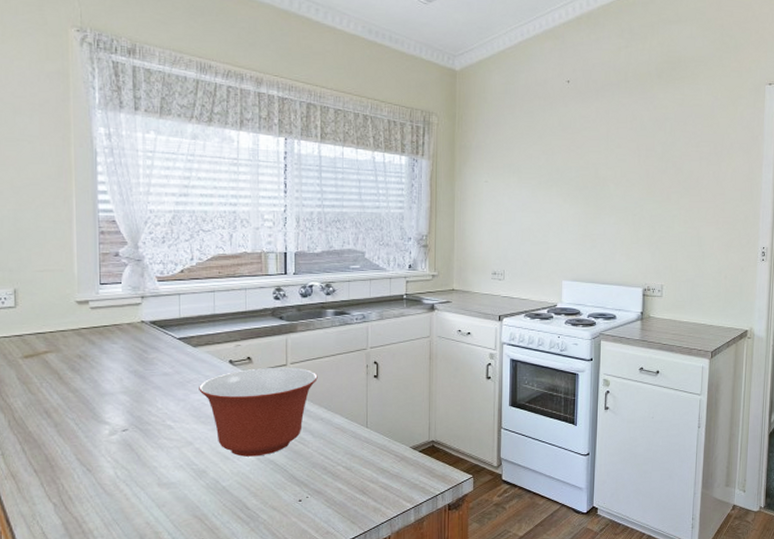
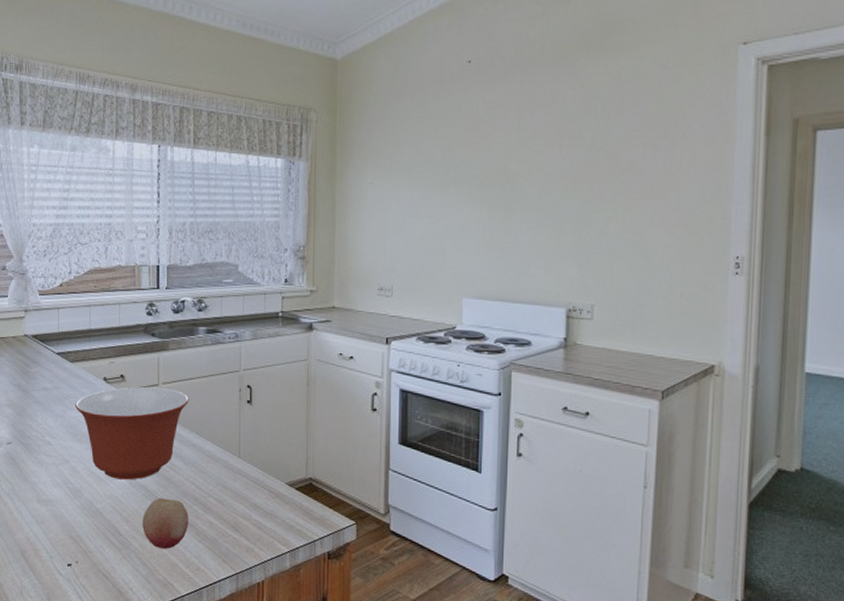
fruit: none [271,470,318,517] -> present [142,497,189,549]

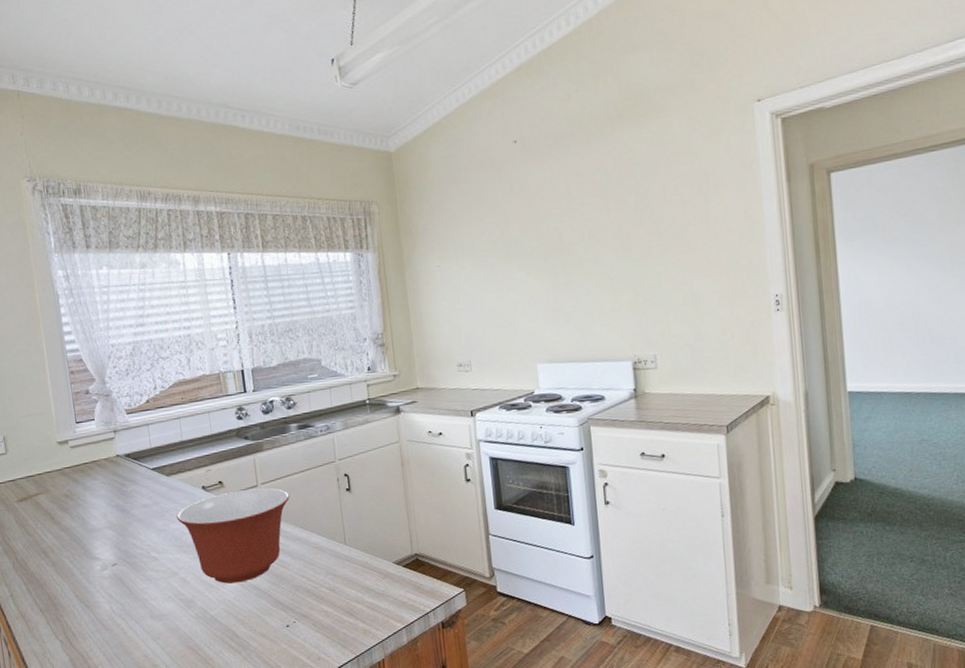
fruit: present [142,497,189,549] -> none [258,594,304,644]

